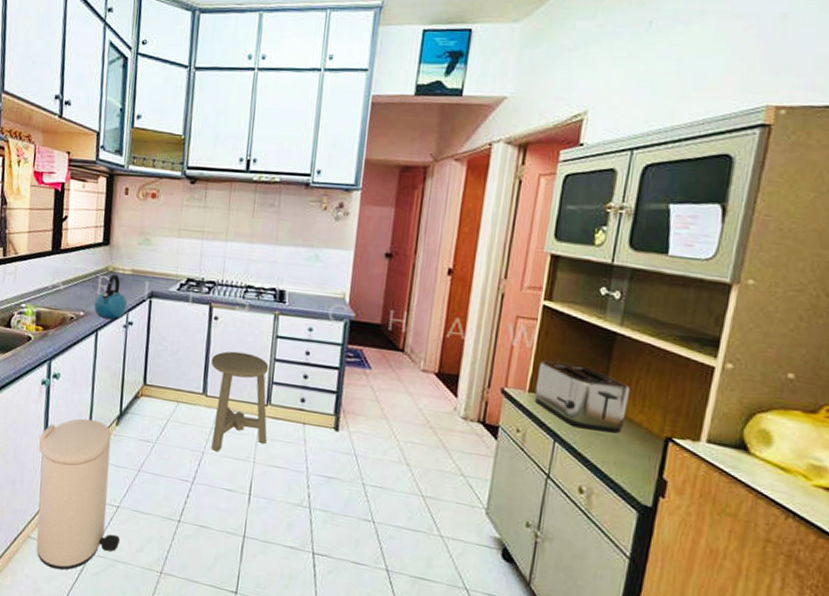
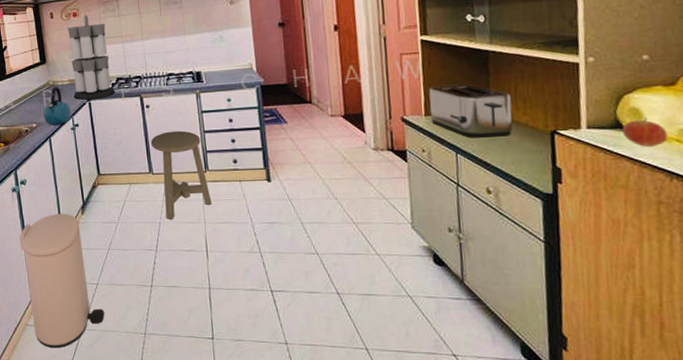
spice rack: none [133,198,187,299] -> present [67,14,115,100]
fruit: none [744,443,795,478] -> present [622,117,668,148]

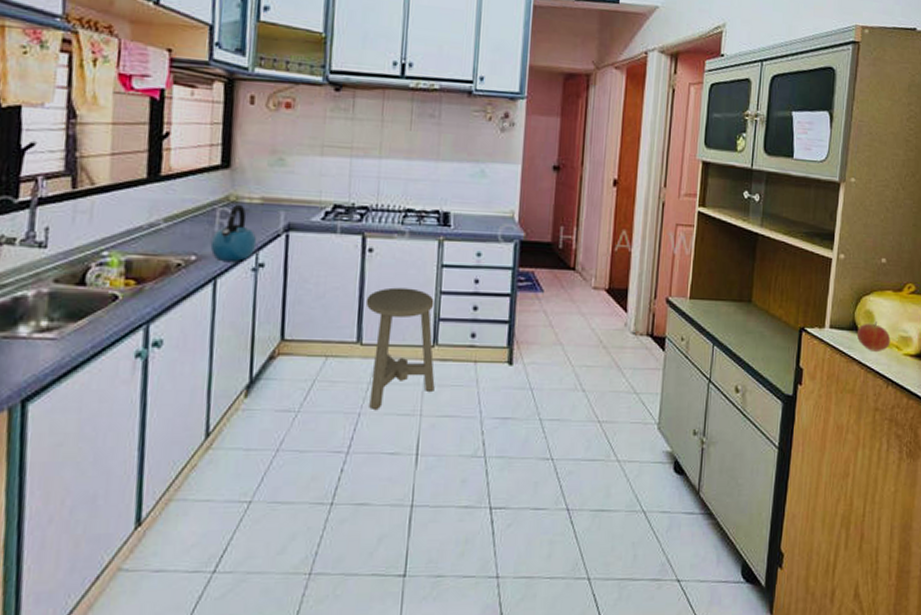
pedal bin: present [19,213,105,348] -> none [131,395,255,605]
spice rack: present [67,14,115,100] -> none [264,108,331,231]
toaster: present [429,84,513,138] -> none [694,265,771,330]

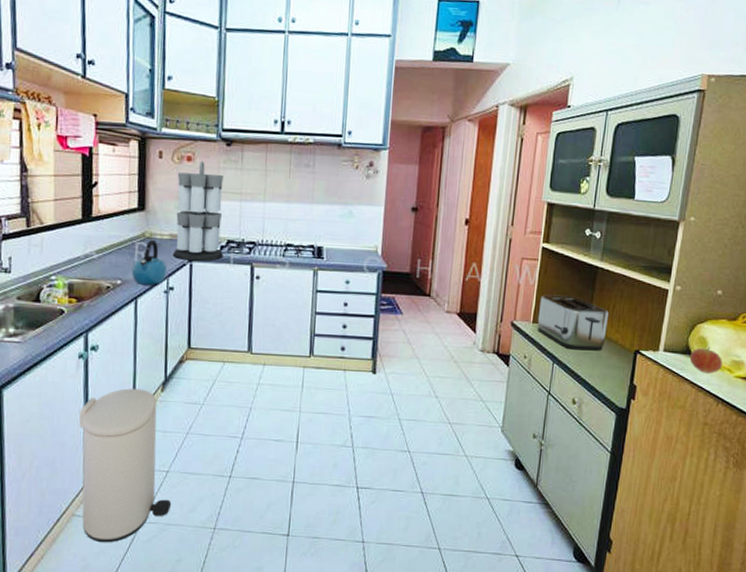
pedal bin: none [131,395,255,605] -> present [79,388,172,543]
spice rack: none [264,108,331,231] -> present [172,160,224,261]
stool: present [365,287,435,411] -> none [254,308,311,406]
toaster: none [694,265,771,330] -> present [537,294,608,351]

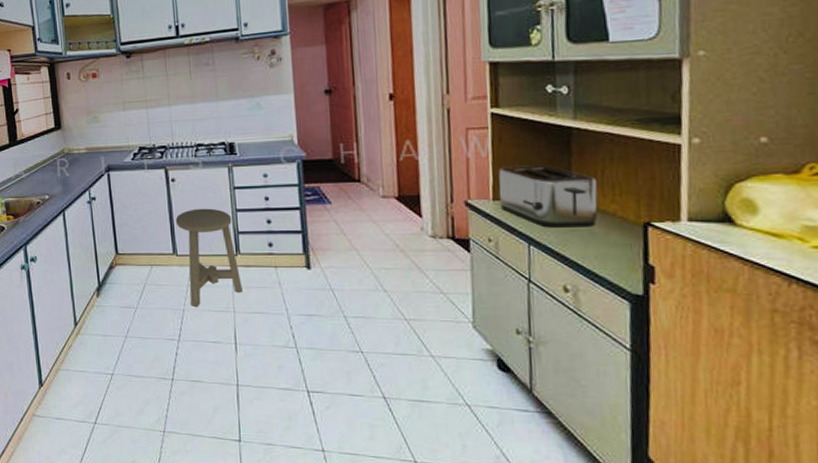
pedal bin: present [79,388,172,543] -> none [28,295,120,443]
kettle: present [131,240,168,285] -> none [56,155,88,198]
spice rack: present [172,160,224,261] -> none [85,75,137,171]
stool: none [254,308,311,406] -> present [175,208,243,308]
fruit: present [689,347,723,374] -> none [730,210,788,246]

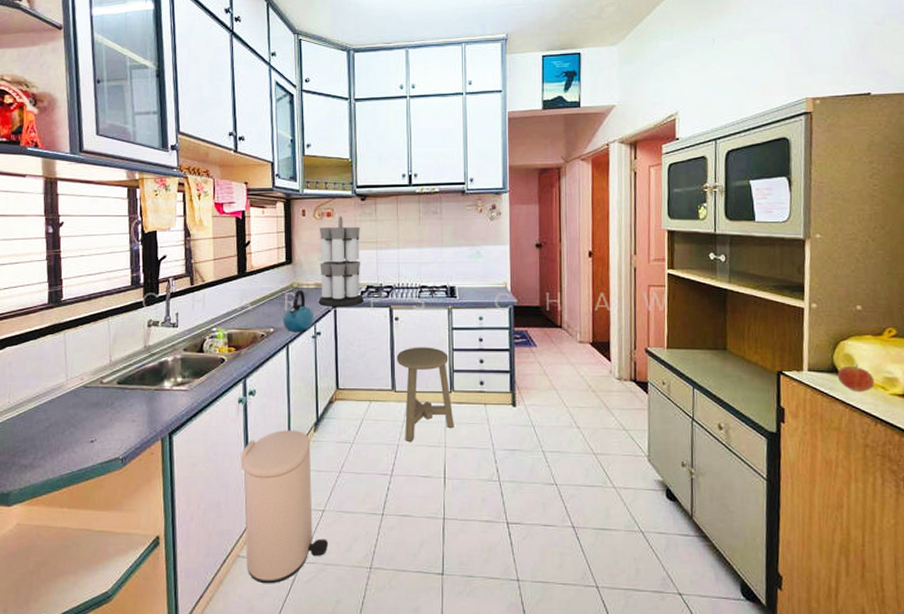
pedal bin: none [28,295,120,443] -> present [241,430,329,584]
kettle: none [56,155,88,198] -> present [282,290,314,331]
spice rack: none [85,75,137,171] -> present [318,215,364,306]
toaster: present [499,165,598,228] -> none [671,319,745,374]
fruit: none [730,210,788,246] -> present [837,364,875,393]

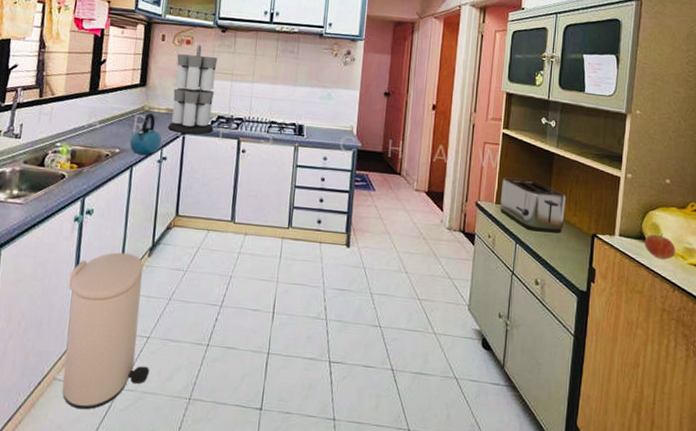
stool: present [396,347,454,443] -> none [238,180,290,275]
toaster: none [671,319,745,374] -> present [500,177,566,234]

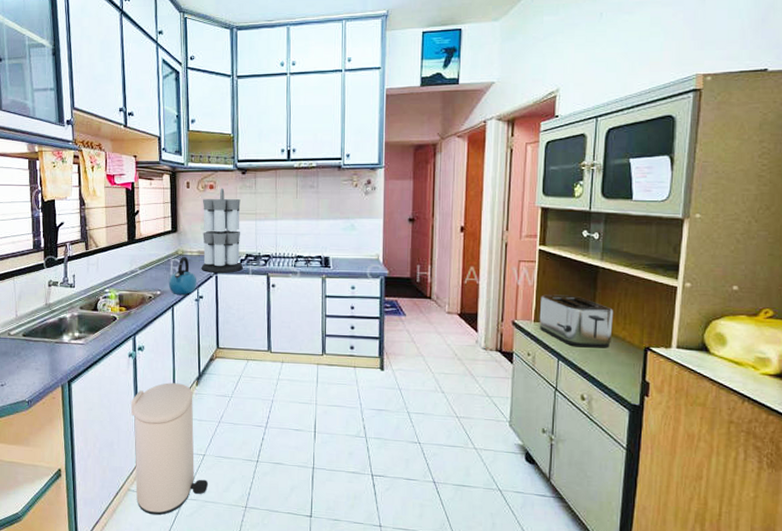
fruit: present [644,233,676,261] -> none [706,343,746,371]

